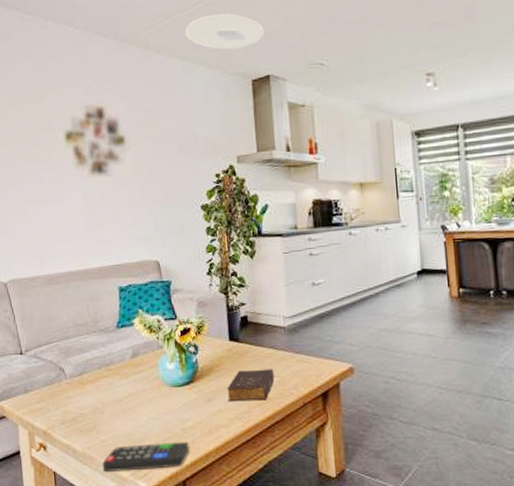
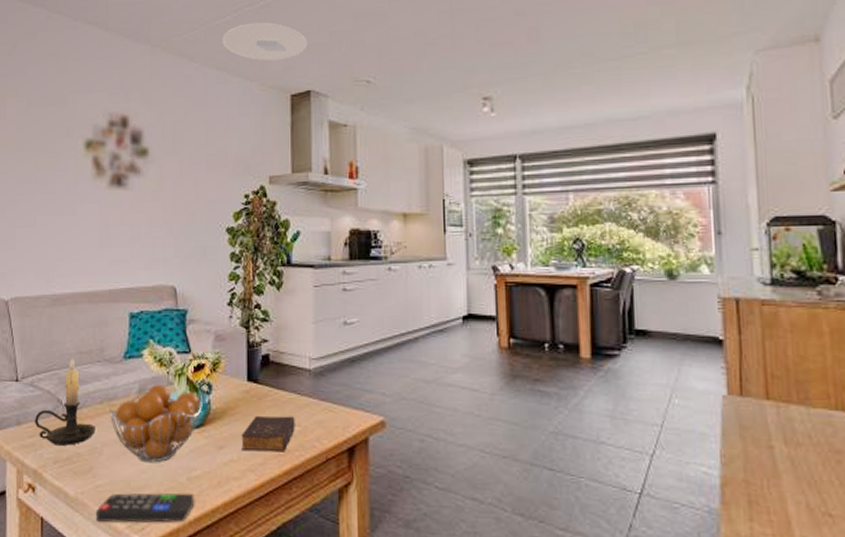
candle holder: none [40,329,96,408] -> present [34,357,95,446]
fruit basket: none [107,349,191,418] -> present [109,385,202,463]

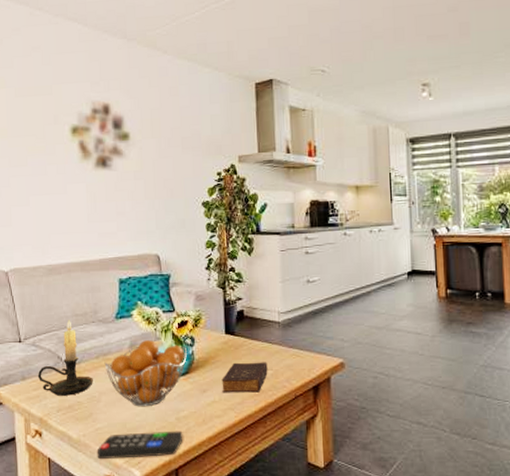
ceiling light: present [222,22,308,61] -> none [192,18,269,53]

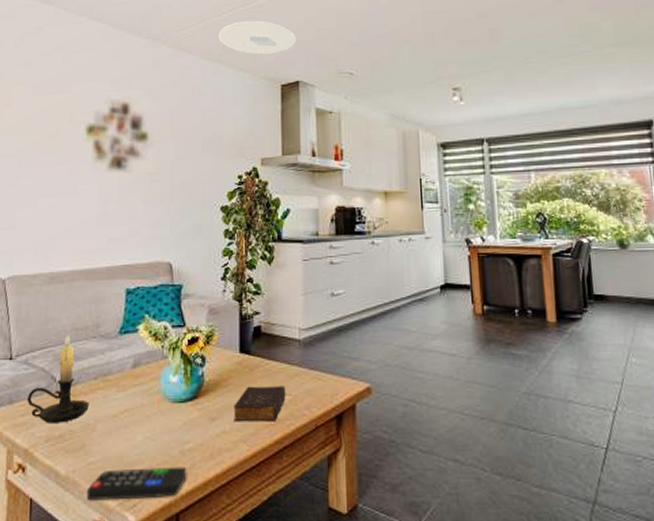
fruit basket: present [104,340,187,407] -> none [103,359,196,438]
ceiling light: none [192,18,269,53] -> present [219,20,296,55]

